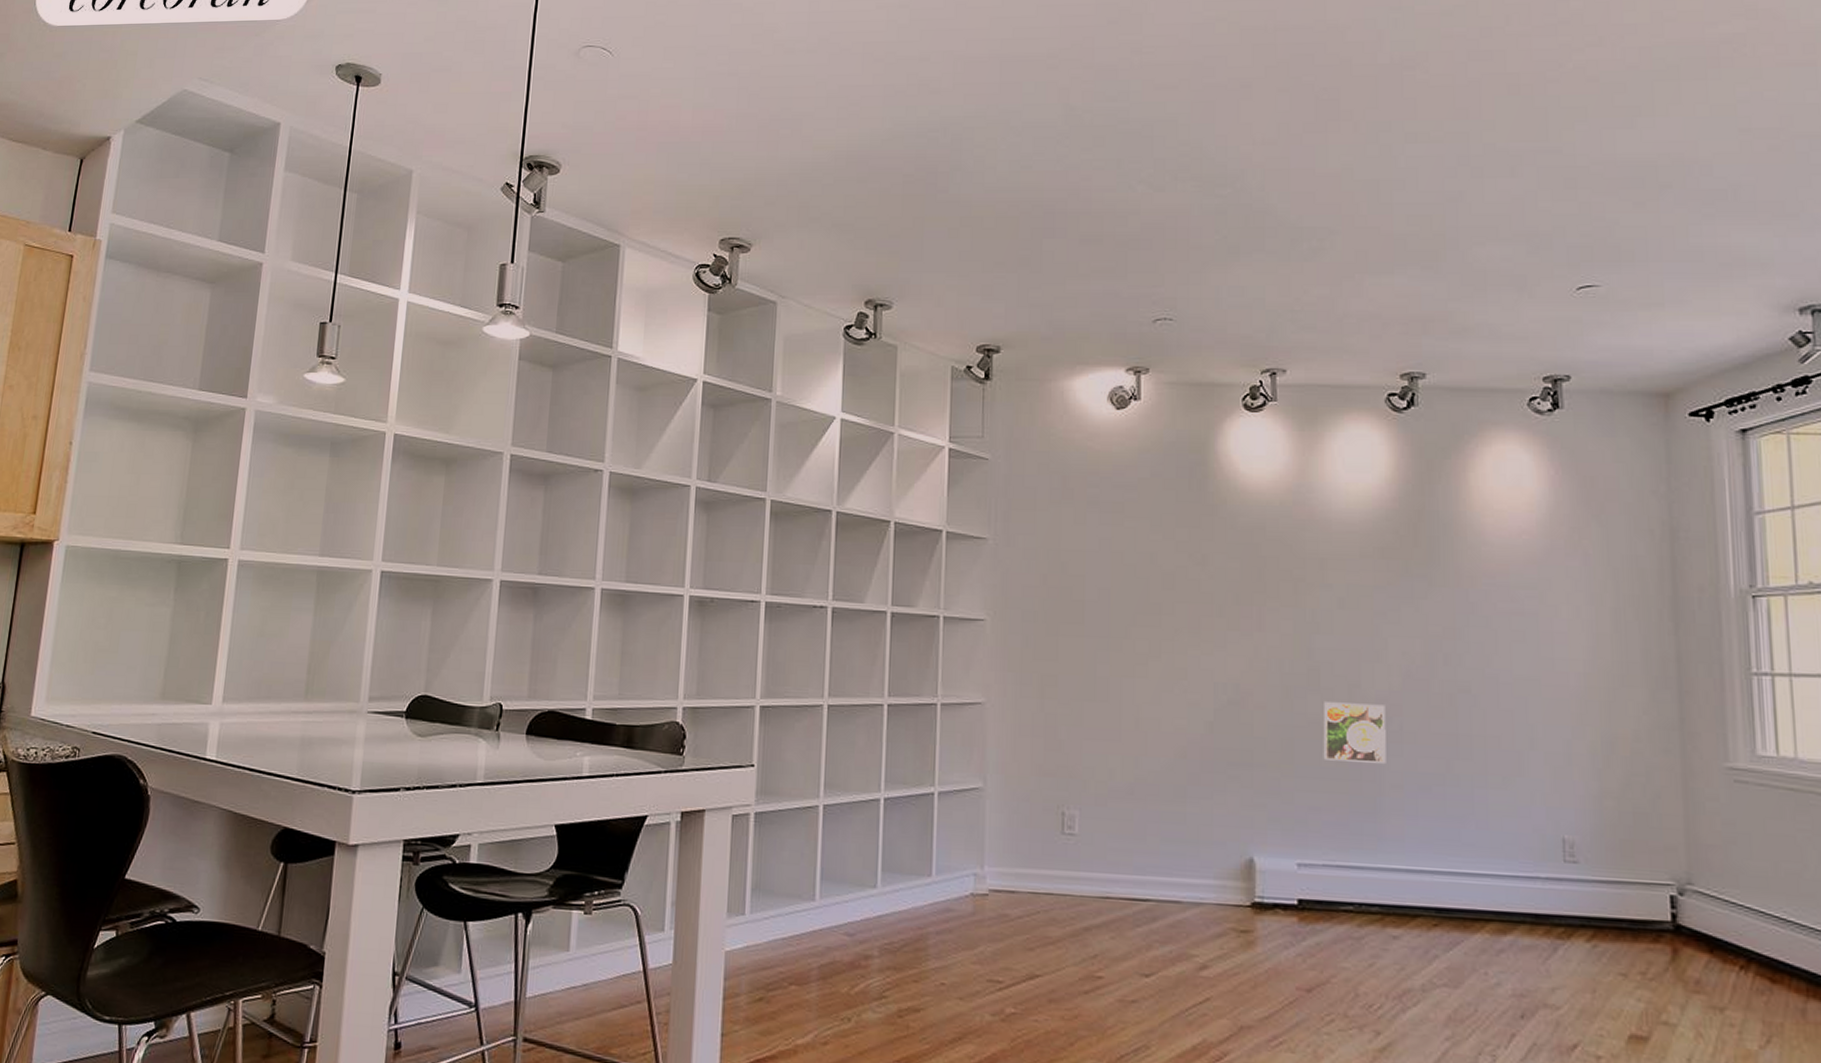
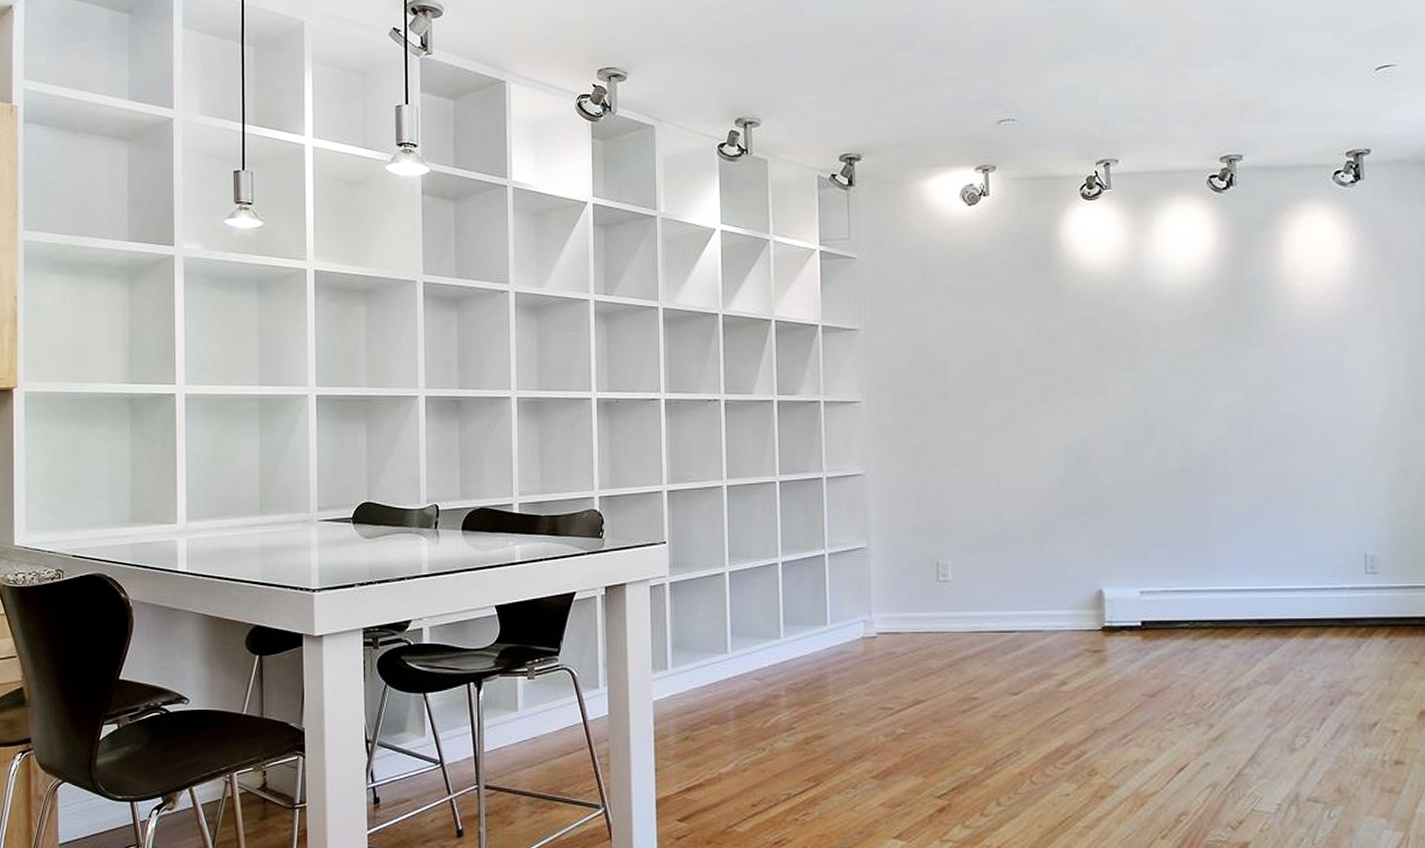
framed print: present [1323,702,1386,763] -> none [1159,451,1214,502]

